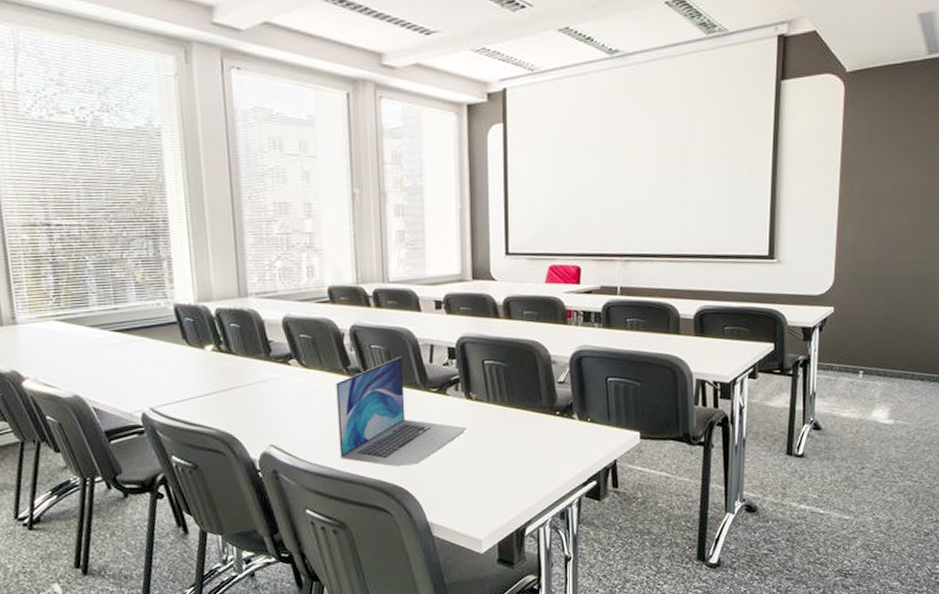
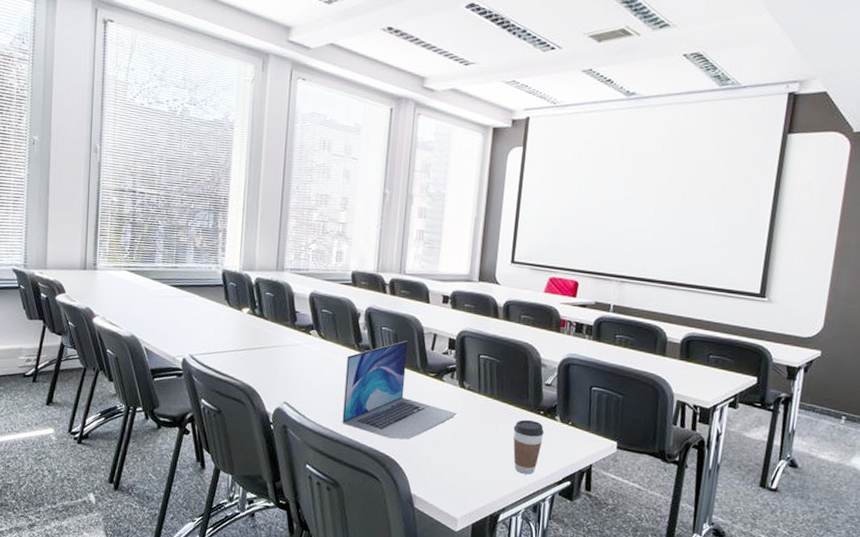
coffee cup: none [530,422,563,481] -> present [513,419,544,475]

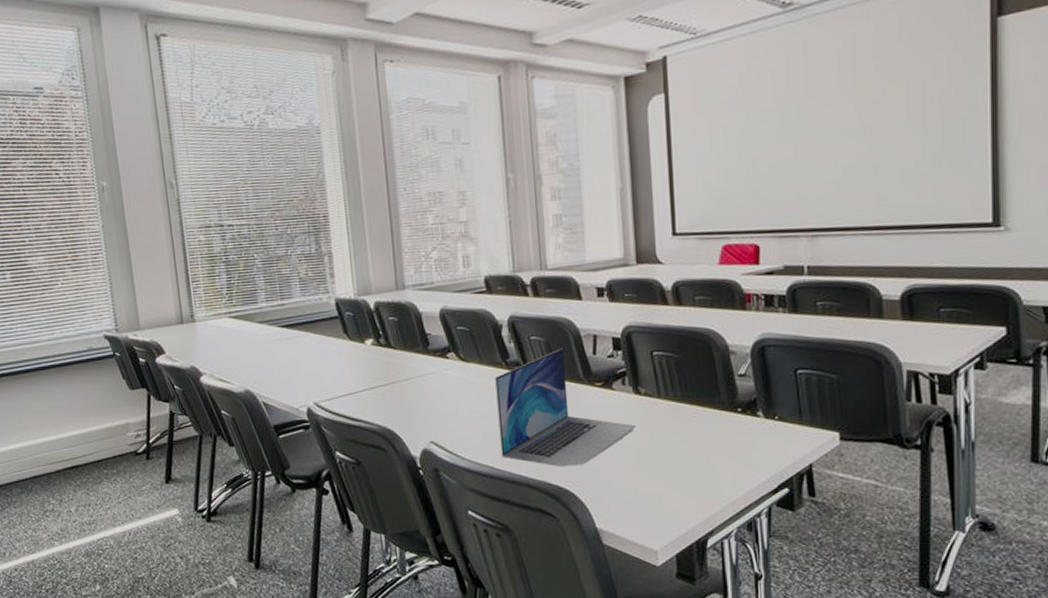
coffee cup: present [513,419,544,475] -> none [708,420,746,487]

